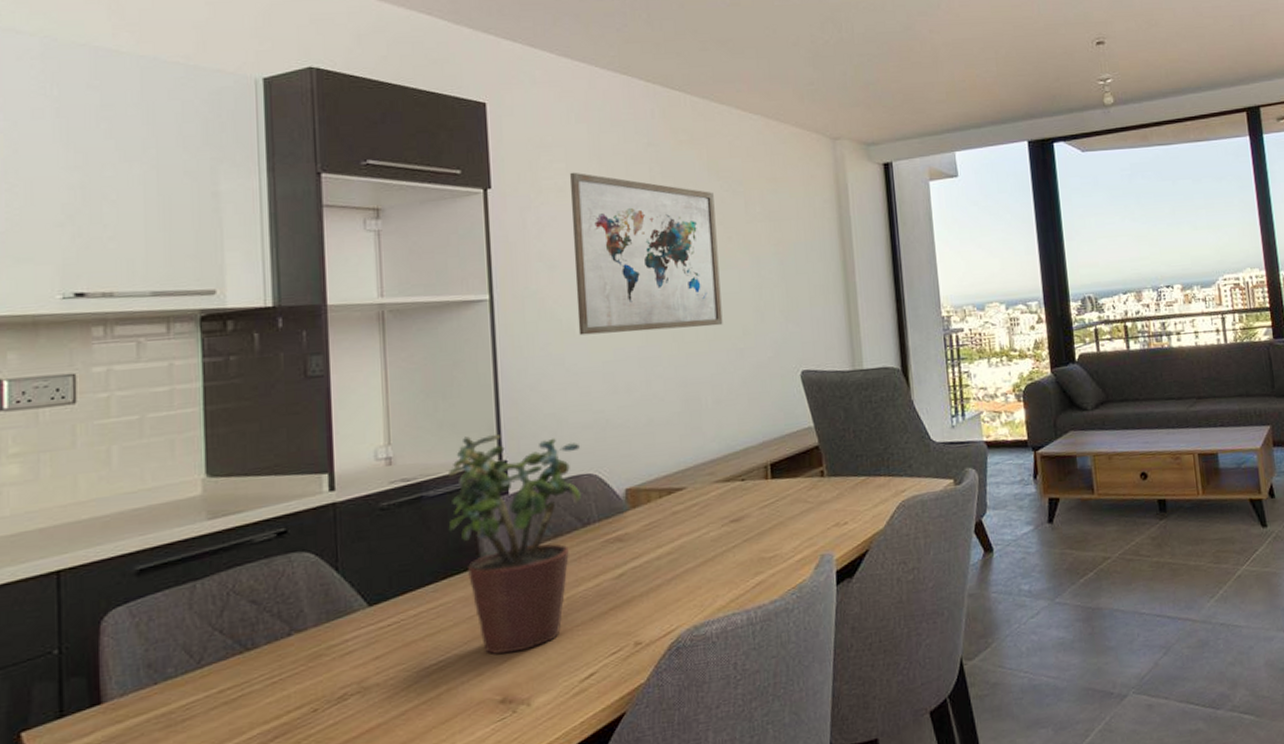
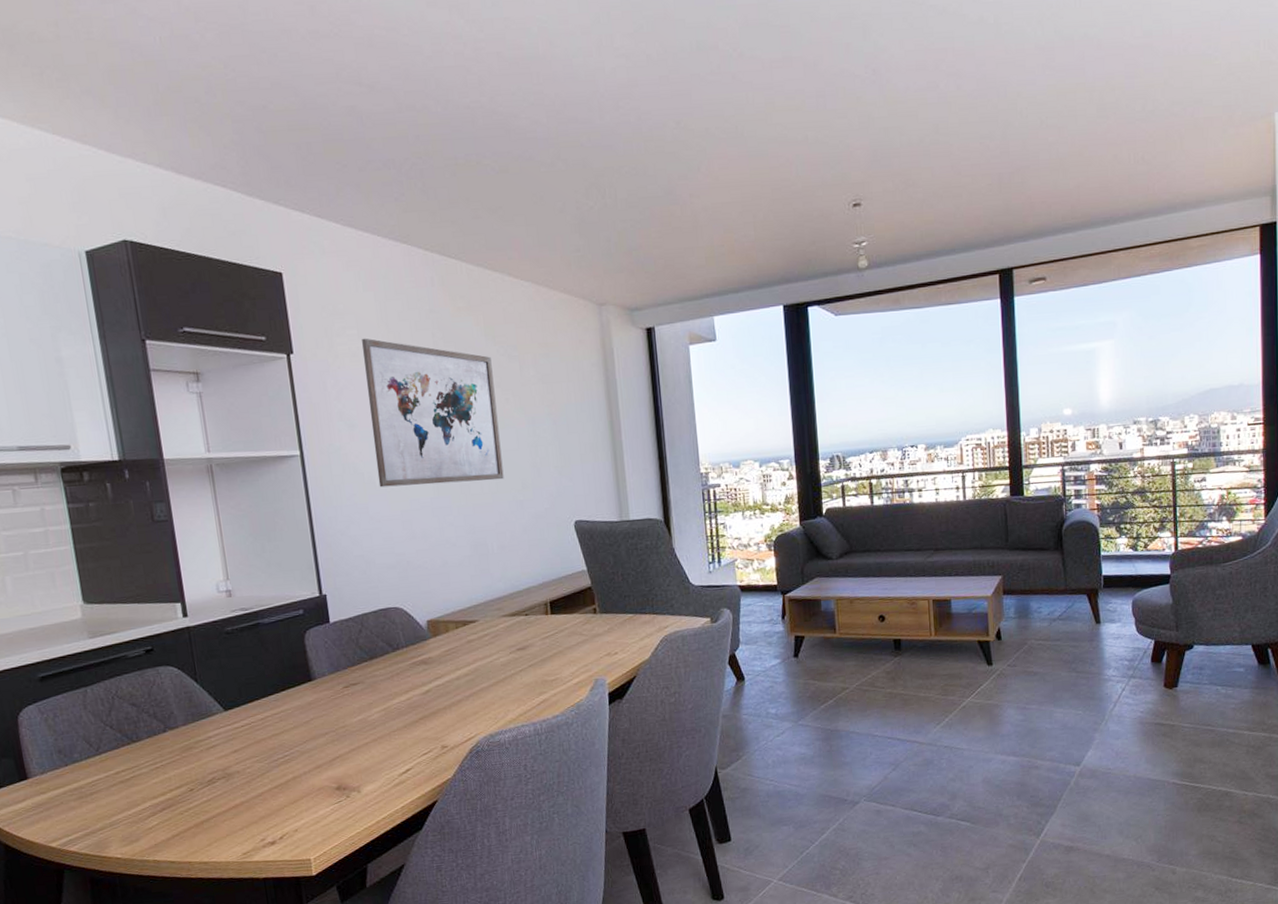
potted plant: present [448,434,581,655] -> none [279,572,390,752]

